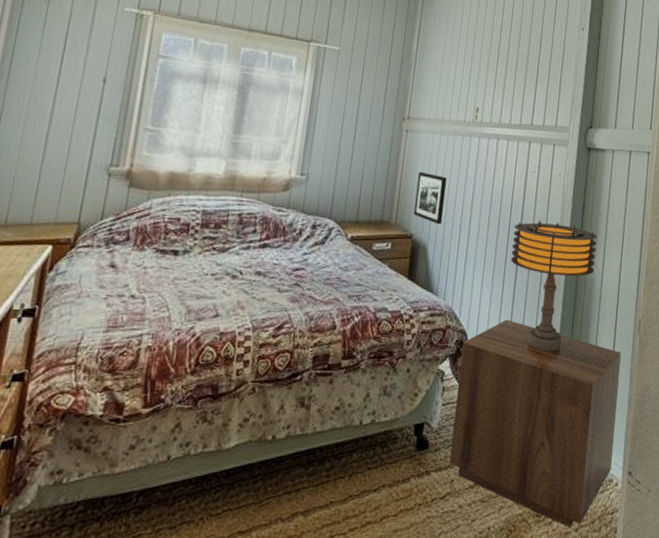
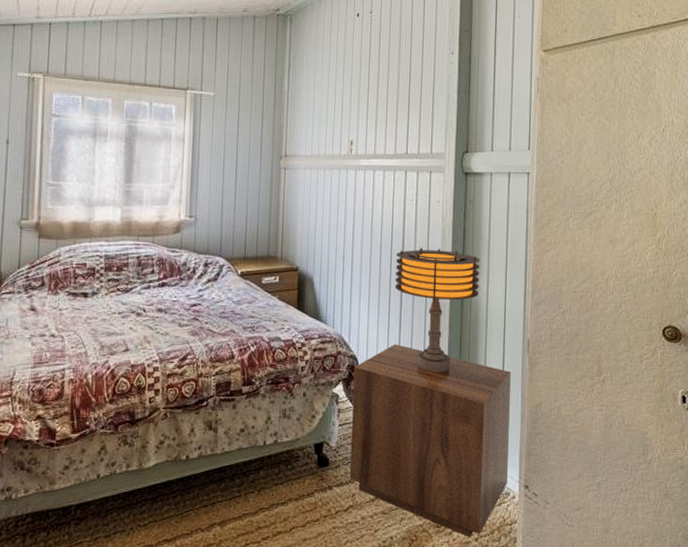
picture frame: present [413,172,448,225] -> none [297,207,327,257]

